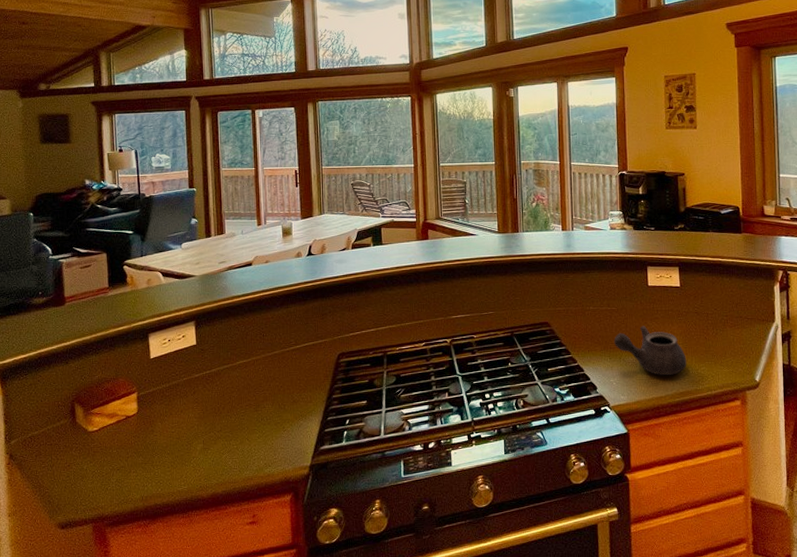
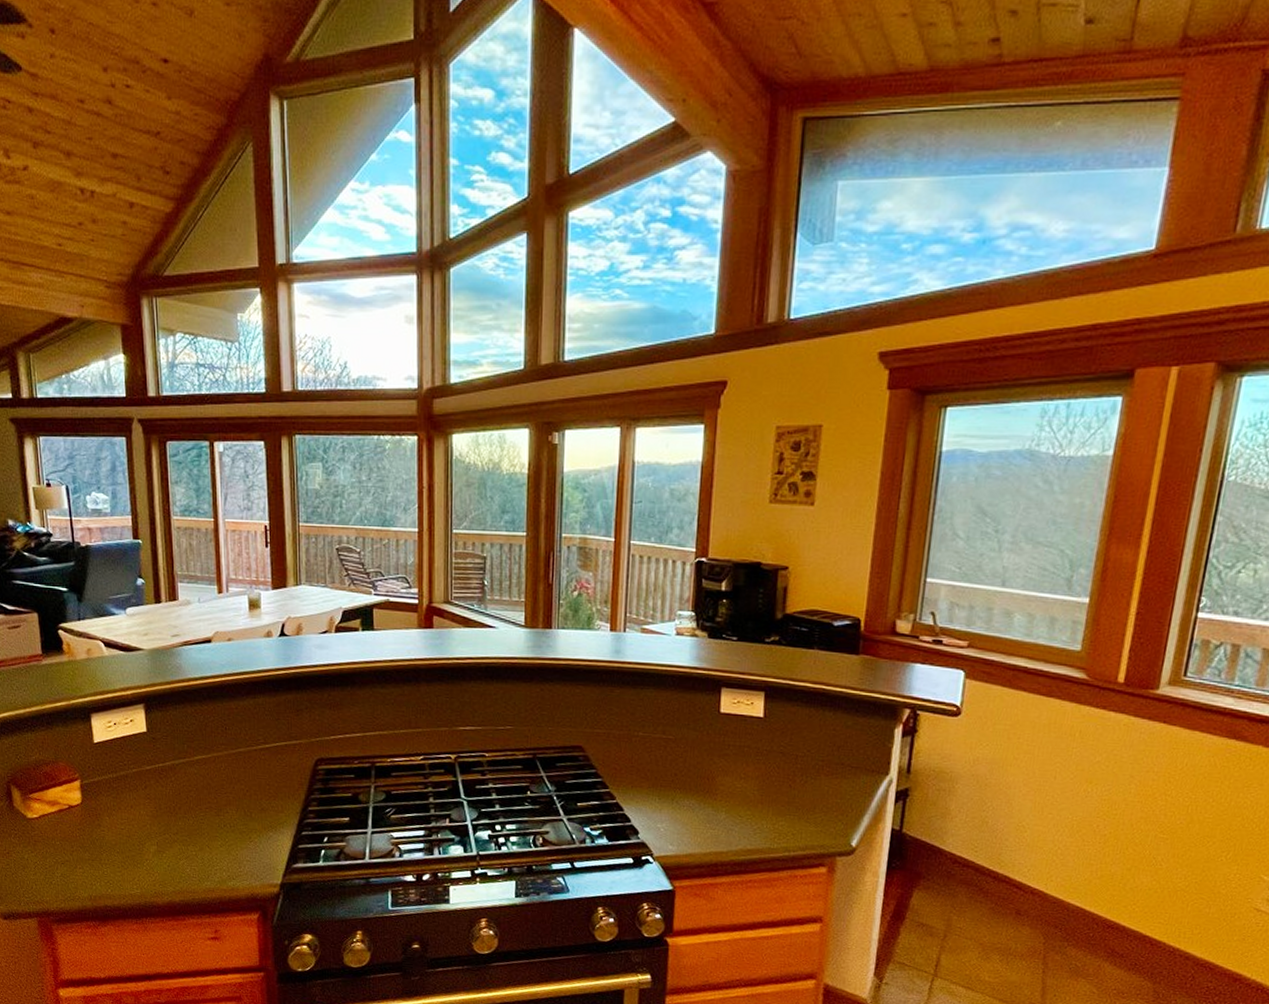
teapot: present [614,326,687,375] -> none [666,762,762,827]

